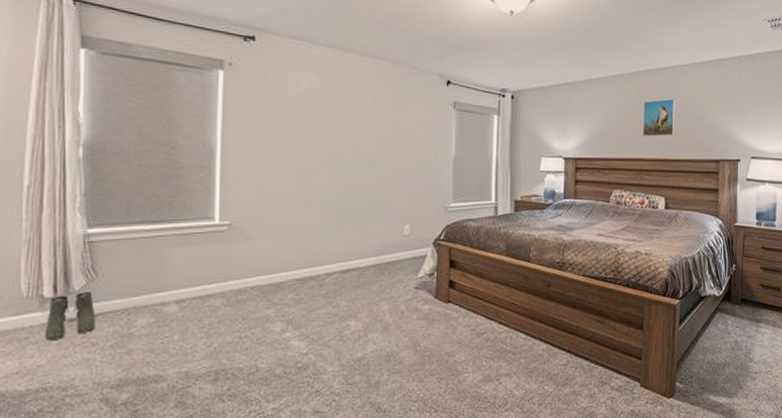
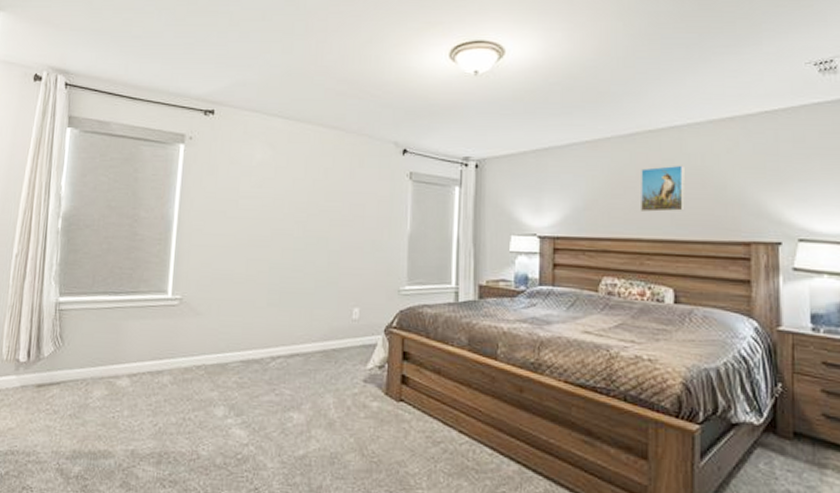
boots: present [44,292,96,340] -> none [16,359,60,404]

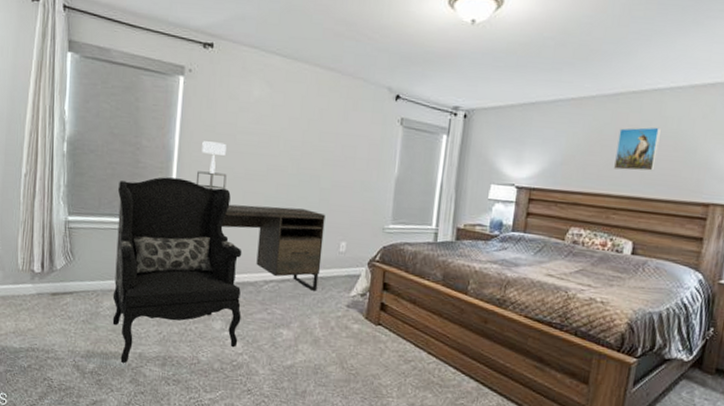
armchair: none [102,249,246,463] -> present [112,177,242,363]
table lamp: none [196,208,229,260] -> present [195,141,227,190]
desk: none [224,273,336,366] -> present [222,204,326,291]

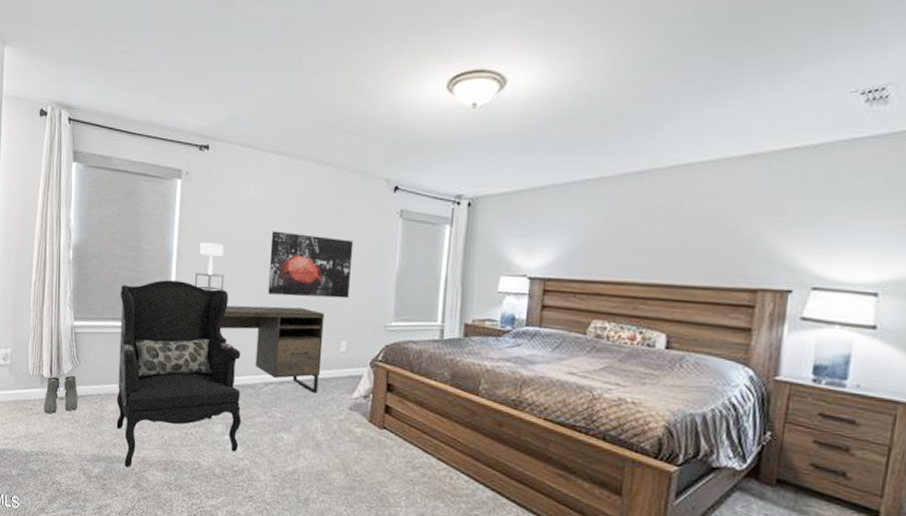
boots: none [34,271,72,309] -> present [43,376,78,413]
wall art: none [270,132,356,201] -> present [268,231,354,299]
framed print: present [614,127,661,171] -> none [640,206,693,256]

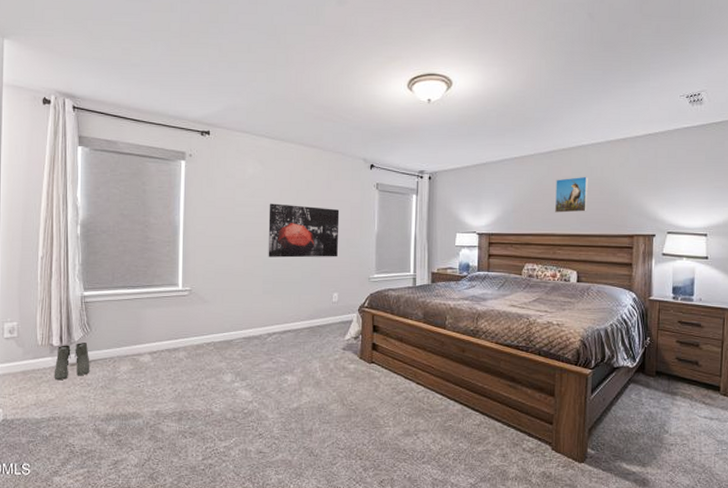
armchair: present [116,280,242,467] -> none [129,249,249,422]
table lamp: present [194,242,224,291] -> none [200,215,228,257]
desk: present [220,305,325,393] -> none [226,267,318,338]
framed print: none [640,206,693,256] -> present [555,176,588,213]

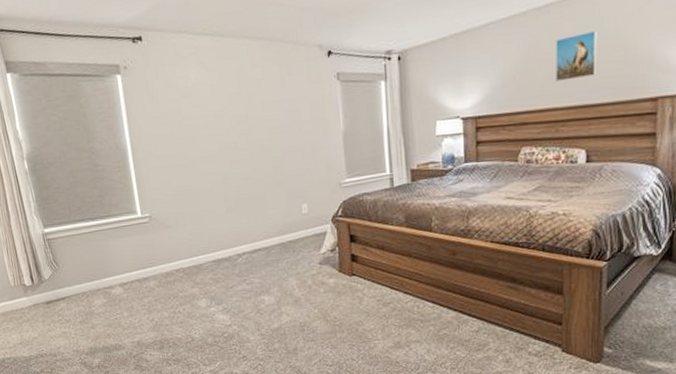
boots: present [54,343,90,380] -> none [30,280,66,318]
wall art: present [268,203,340,258] -> none [219,109,302,172]

